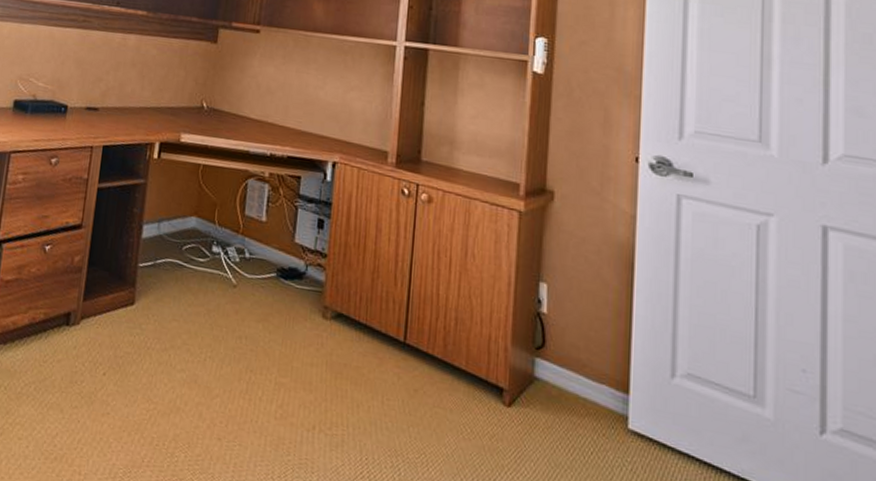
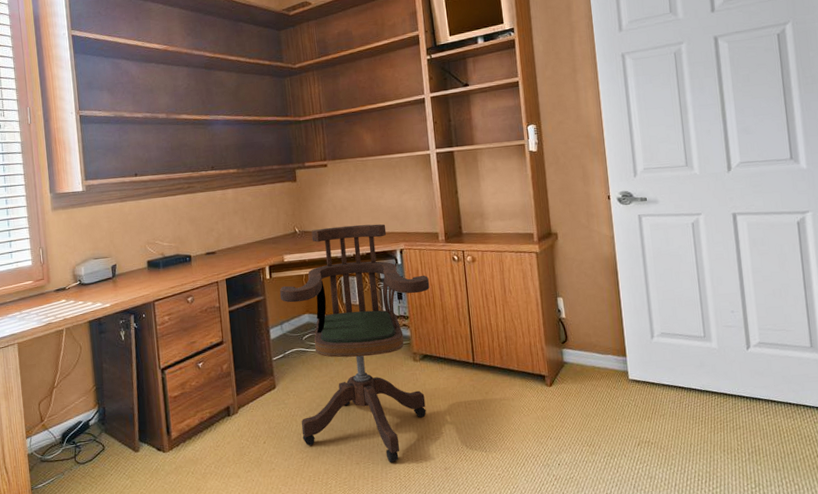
office chair: none [154,109,364,452] -> present [279,224,430,462]

